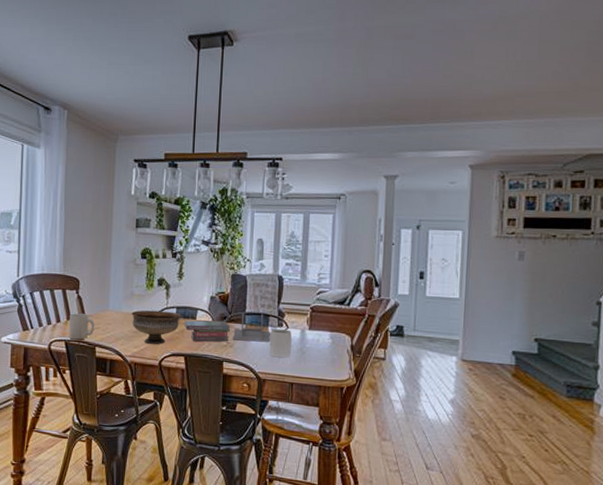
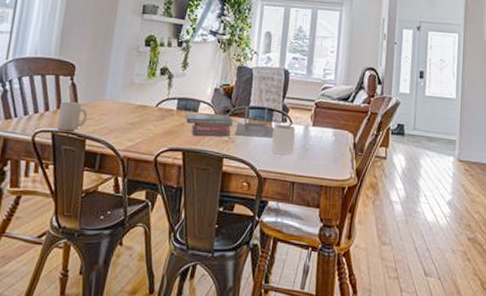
bowl: present [131,310,182,344] -> none [129,100,183,138]

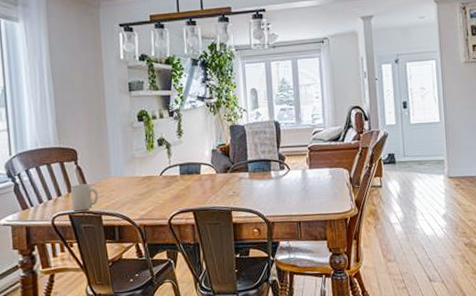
books: present [184,113,233,137] -> none [188,171,235,196]
napkin holder: present [235,106,274,139] -> none [238,160,274,189]
mug: present [271,124,296,156] -> none [273,171,296,200]

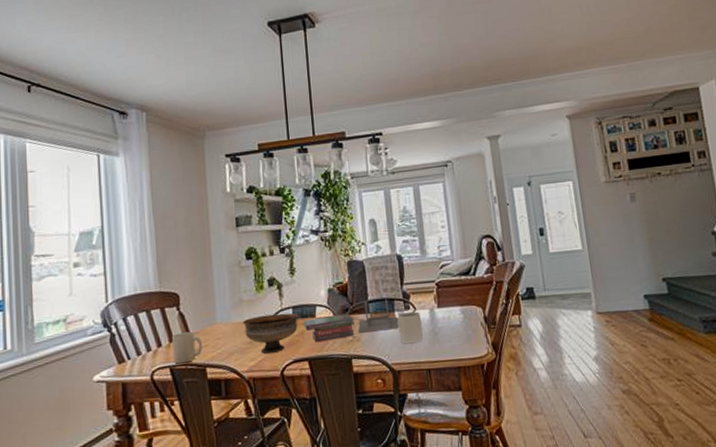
bowl: none [135,169,186,205] -> present [243,313,299,354]
books: none [188,171,235,196] -> present [302,313,354,343]
napkin holder: none [238,160,274,189] -> present [358,299,399,333]
mug: none [273,171,296,200] -> present [397,311,424,344]

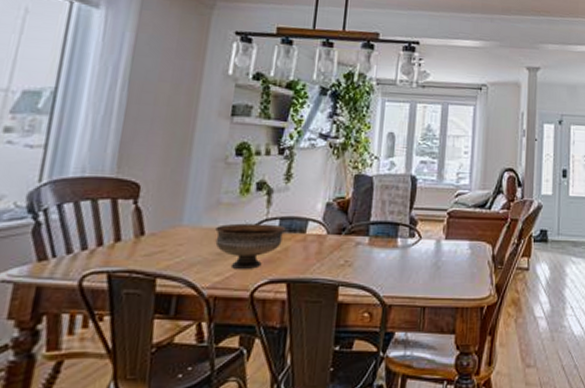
cup: present [171,332,203,364] -> none [113,232,159,270]
books: present [302,313,354,343] -> none [288,233,350,263]
napkin holder: present [358,299,399,333] -> none [353,222,399,258]
mug: present [397,311,424,344] -> none [397,240,426,276]

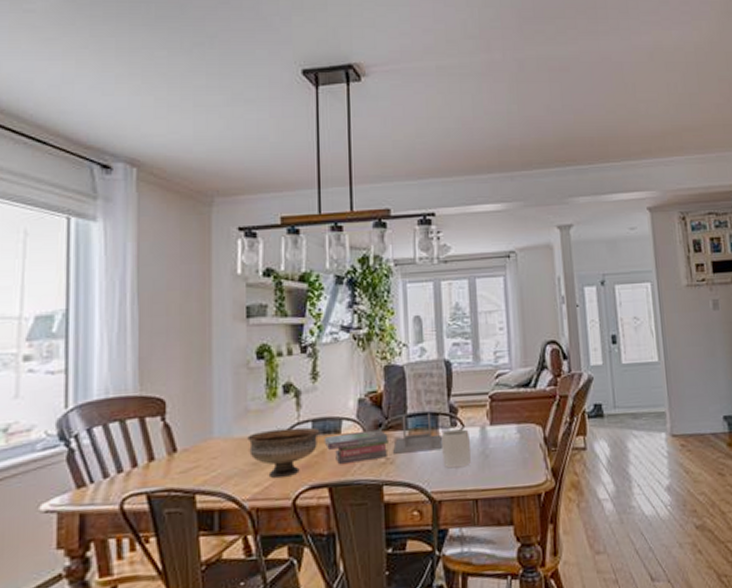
books: none [288,233,350,263] -> present [324,429,388,465]
napkin holder: none [353,222,399,258] -> present [393,413,442,454]
mug: none [397,240,426,276] -> present [441,429,472,469]

